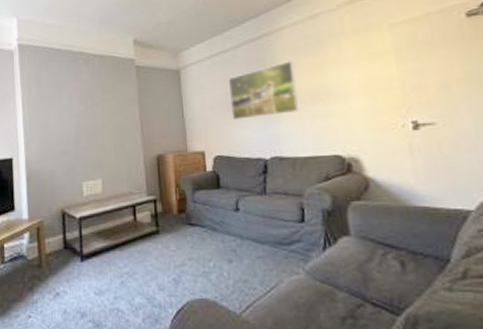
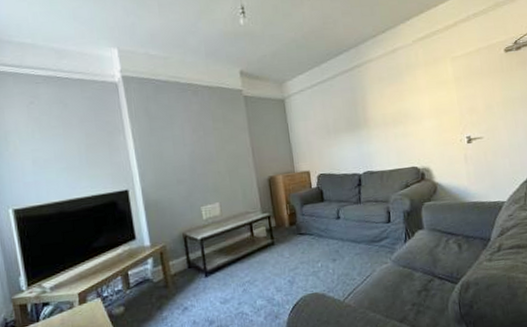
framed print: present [227,61,300,120] -> none [326,89,386,142]

